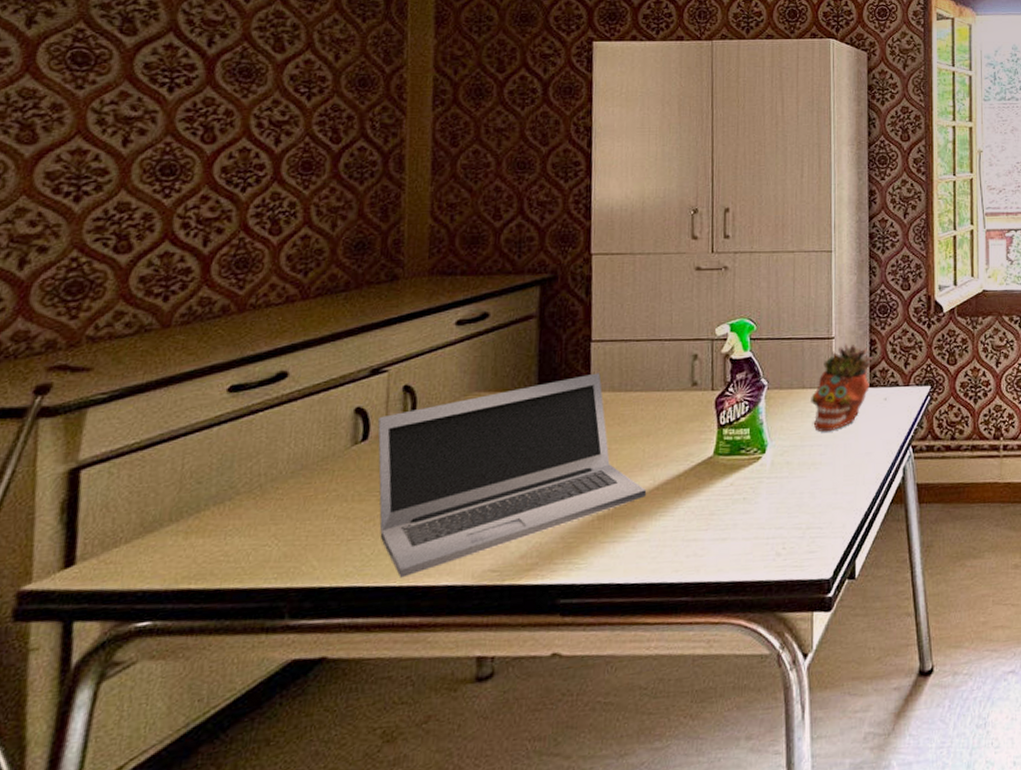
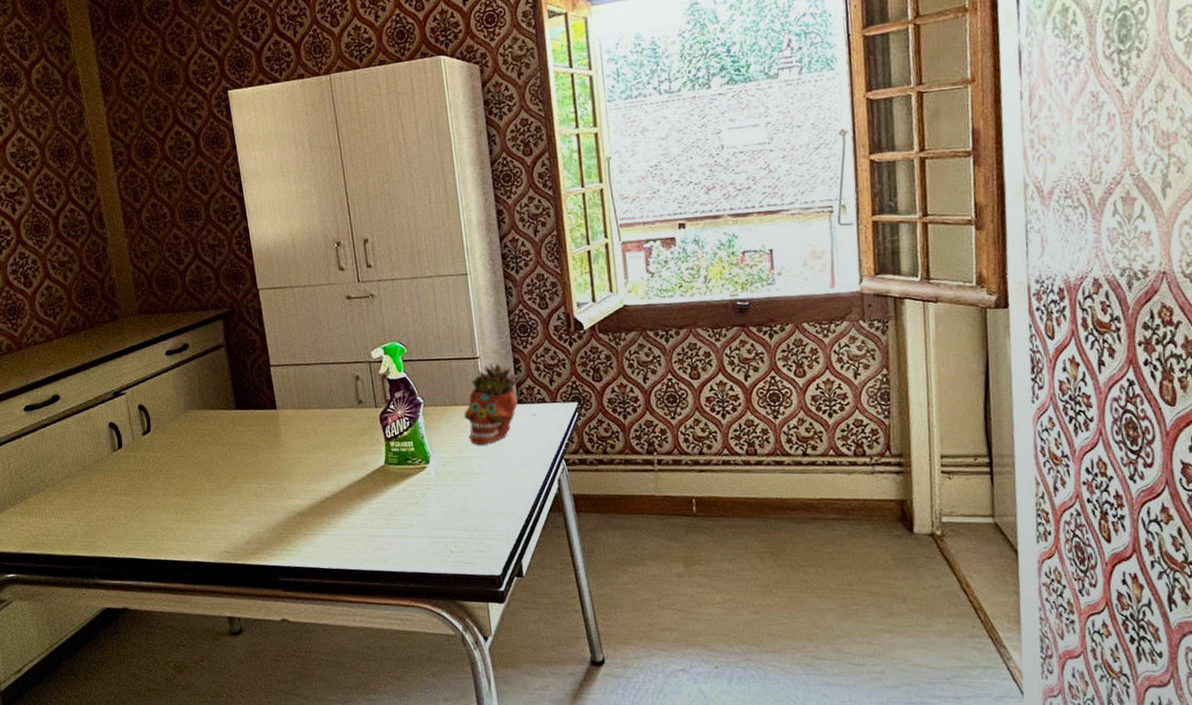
laptop: present [377,373,647,578] -> none [126,393,335,554]

